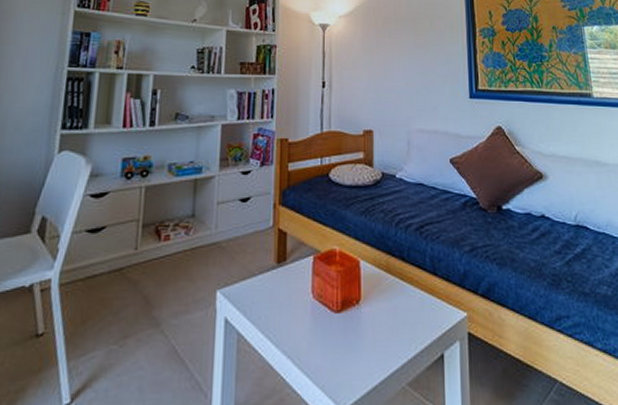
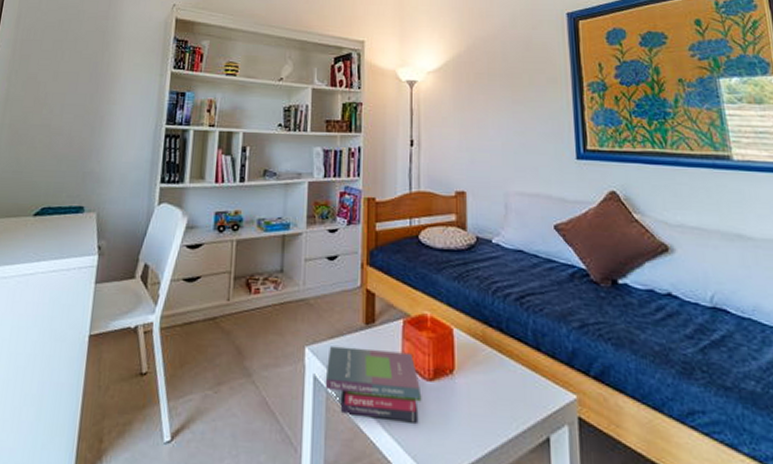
books: none [236,287,330,355] -> present [325,346,422,423]

